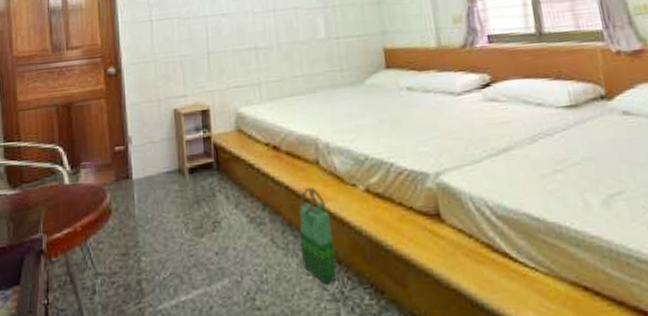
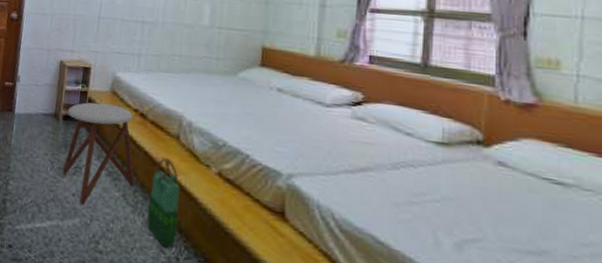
stool: none [192,144,282,263] -> present [62,102,135,206]

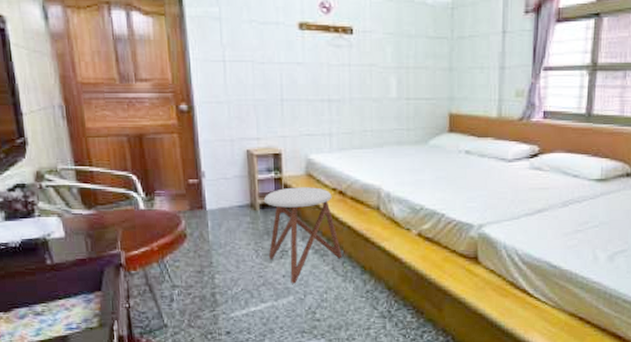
tote bag: present [147,158,180,247] -> none [358,229,387,304]

